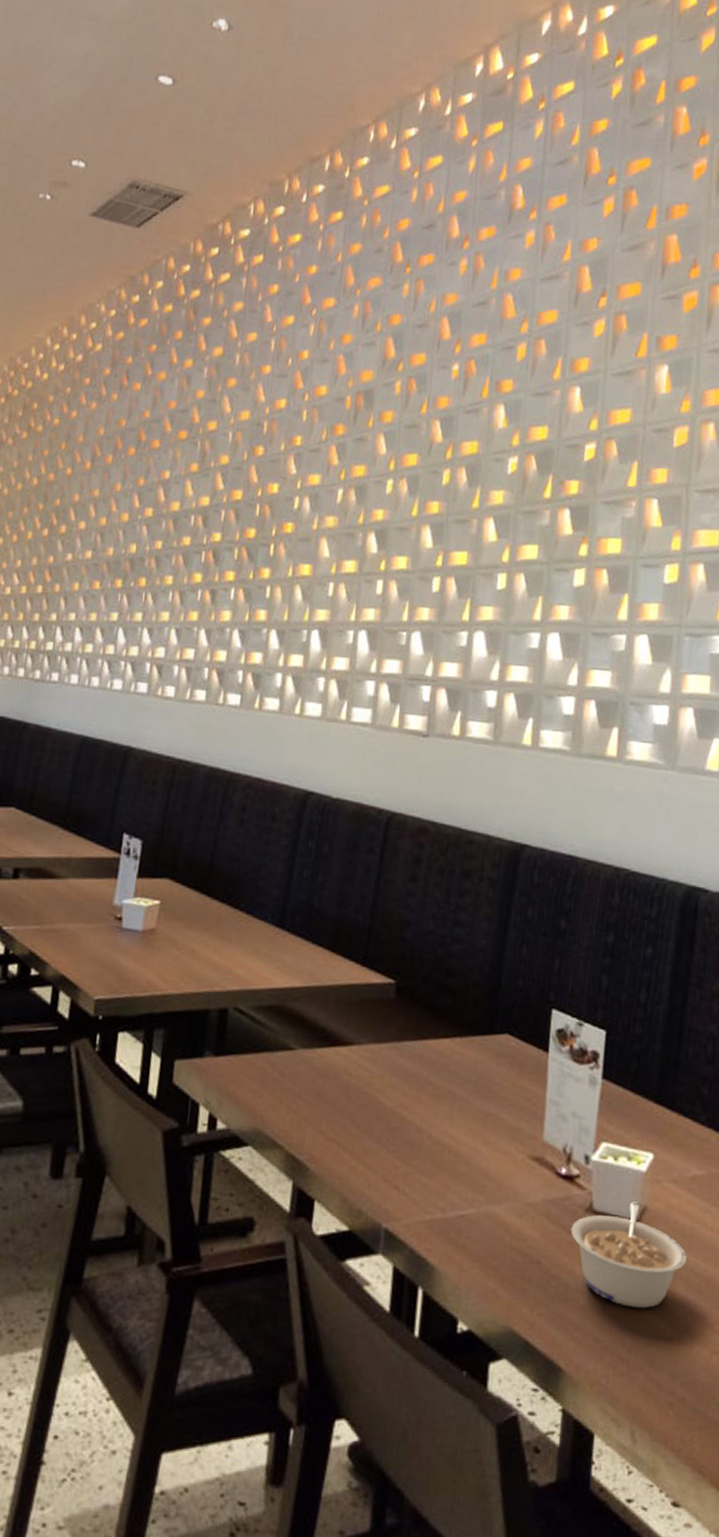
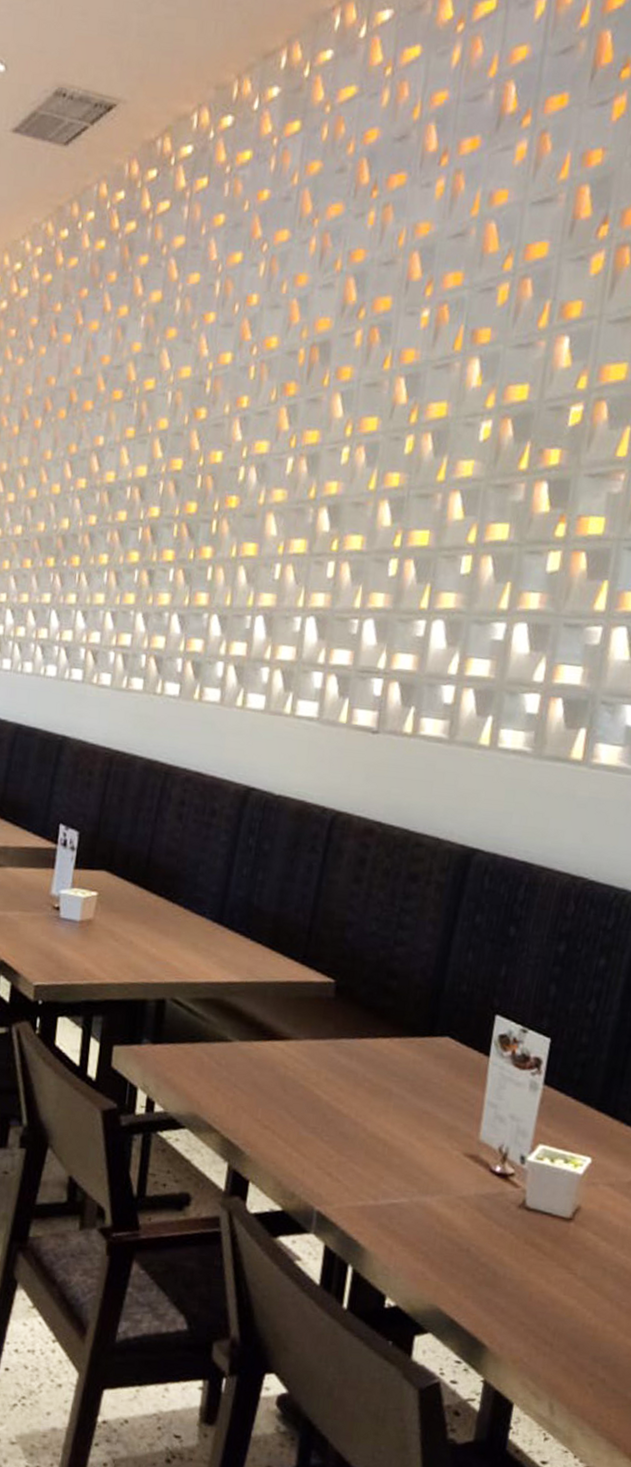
legume: present [571,1202,687,1309] -> none [502,1201,618,1299]

